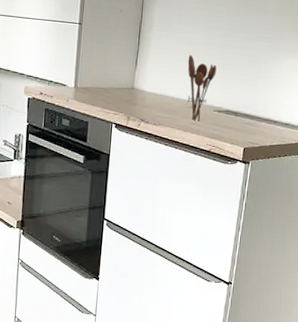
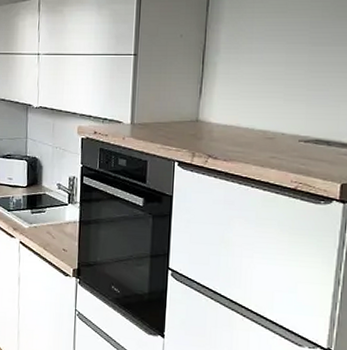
utensil holder: present [187,55,217,122] -> none [263,78,301,155]

